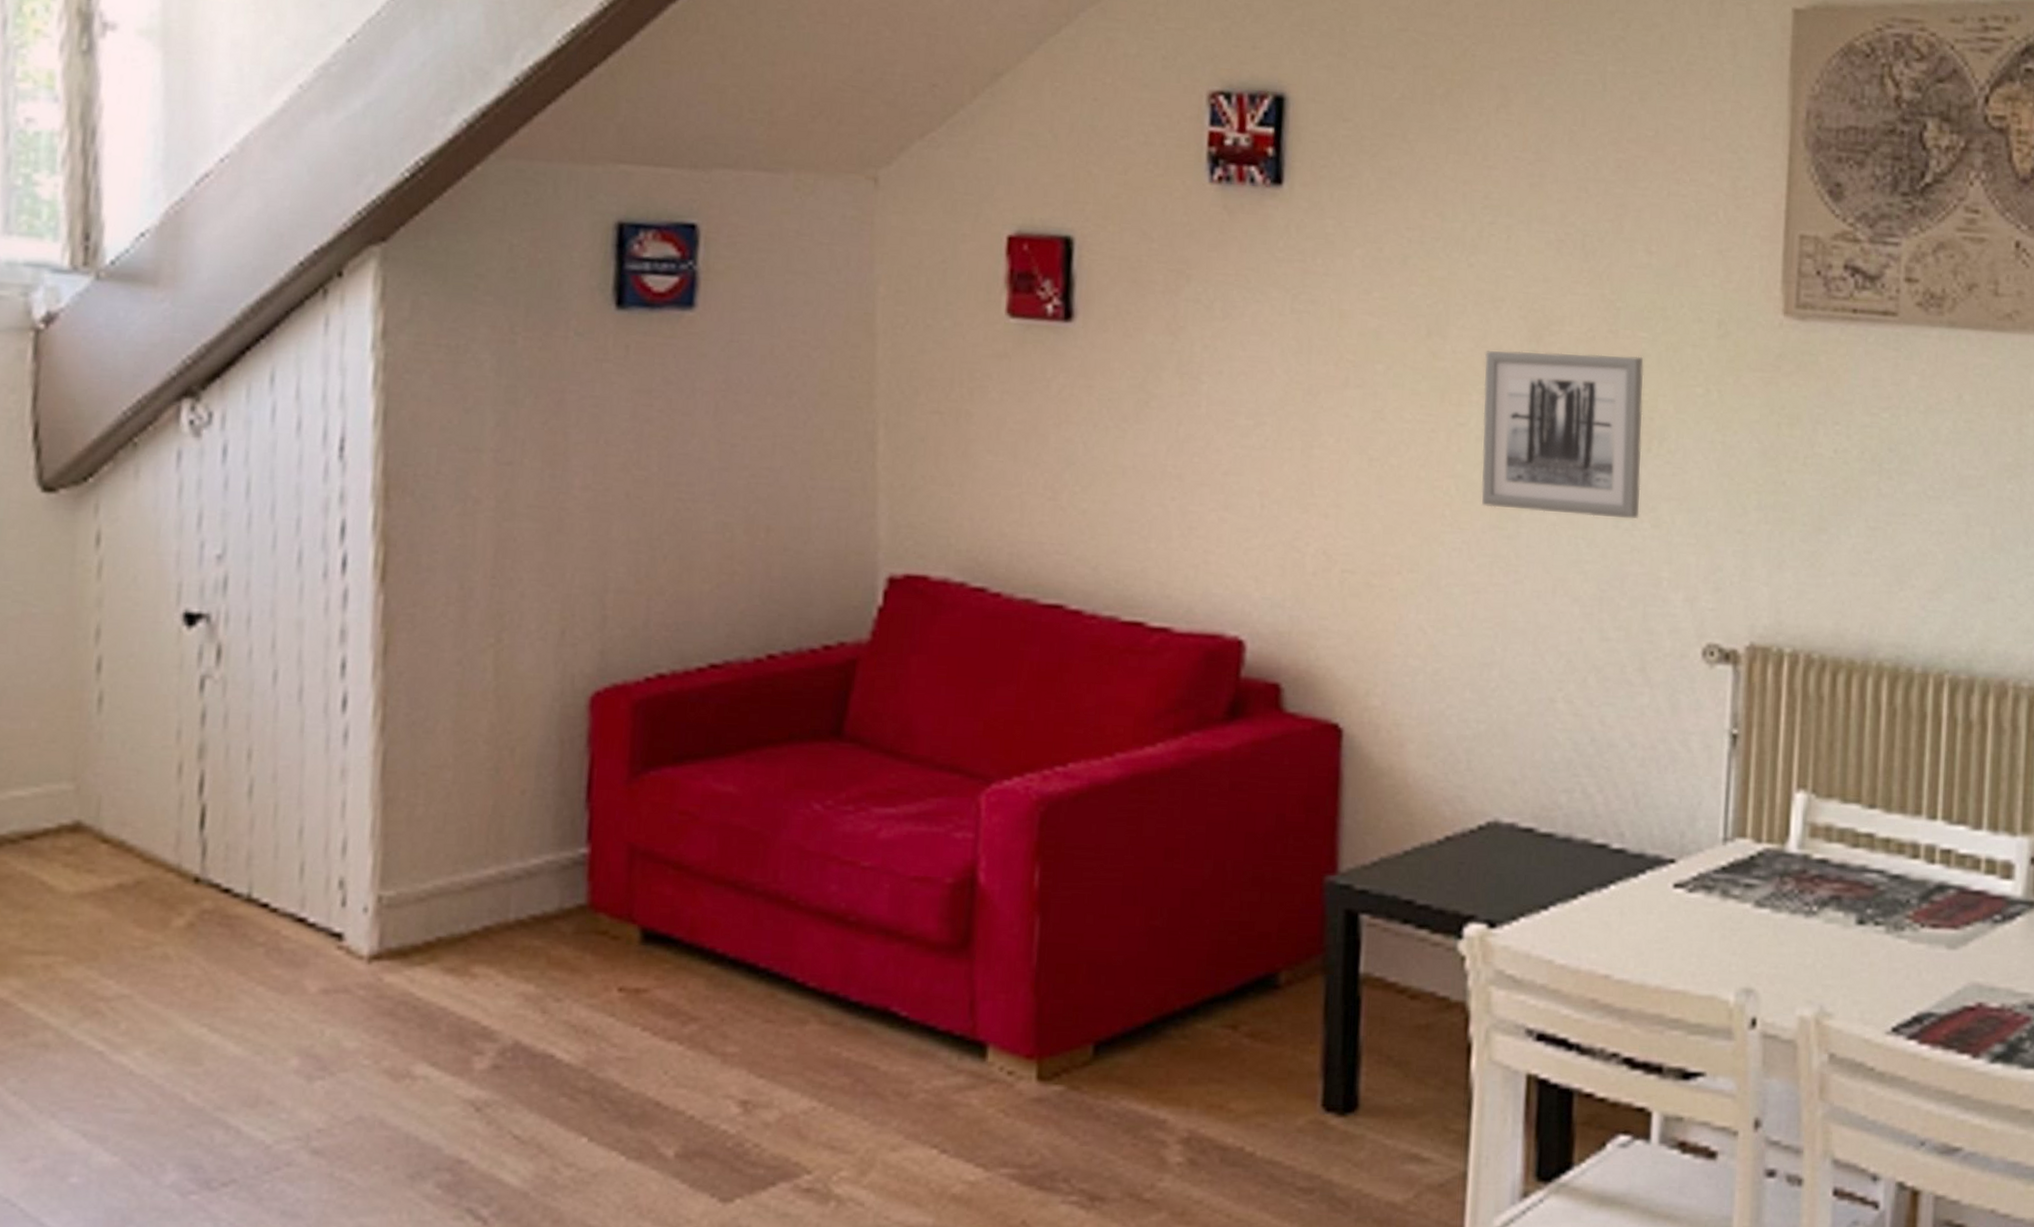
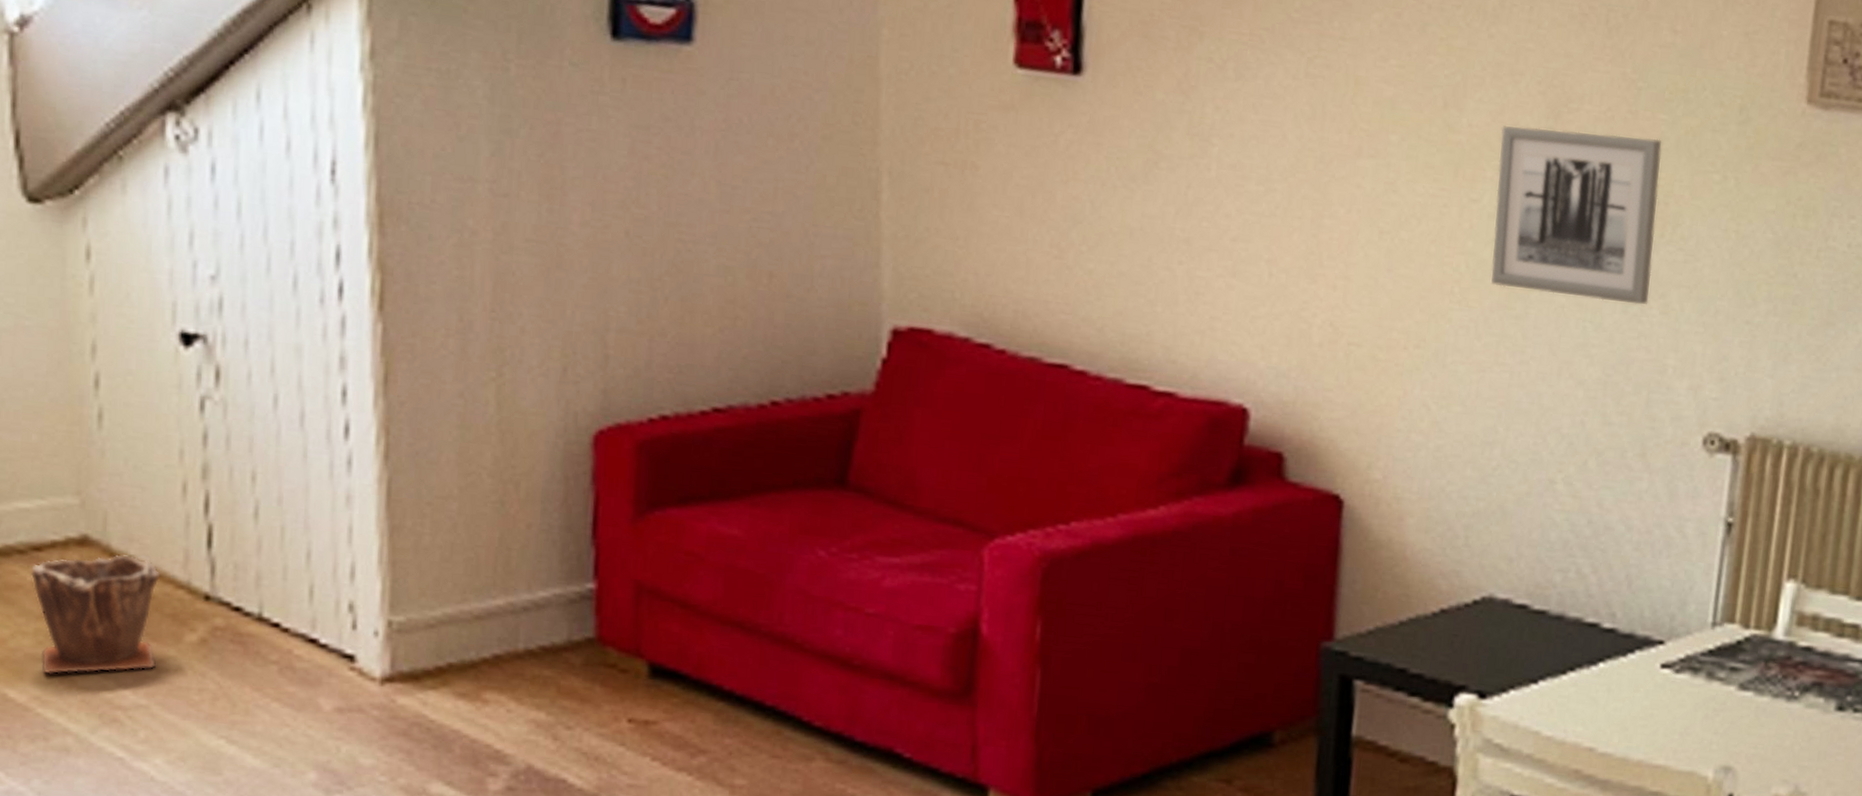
plant pot: none [20,839,152,967] -> present [30,554,161,674]

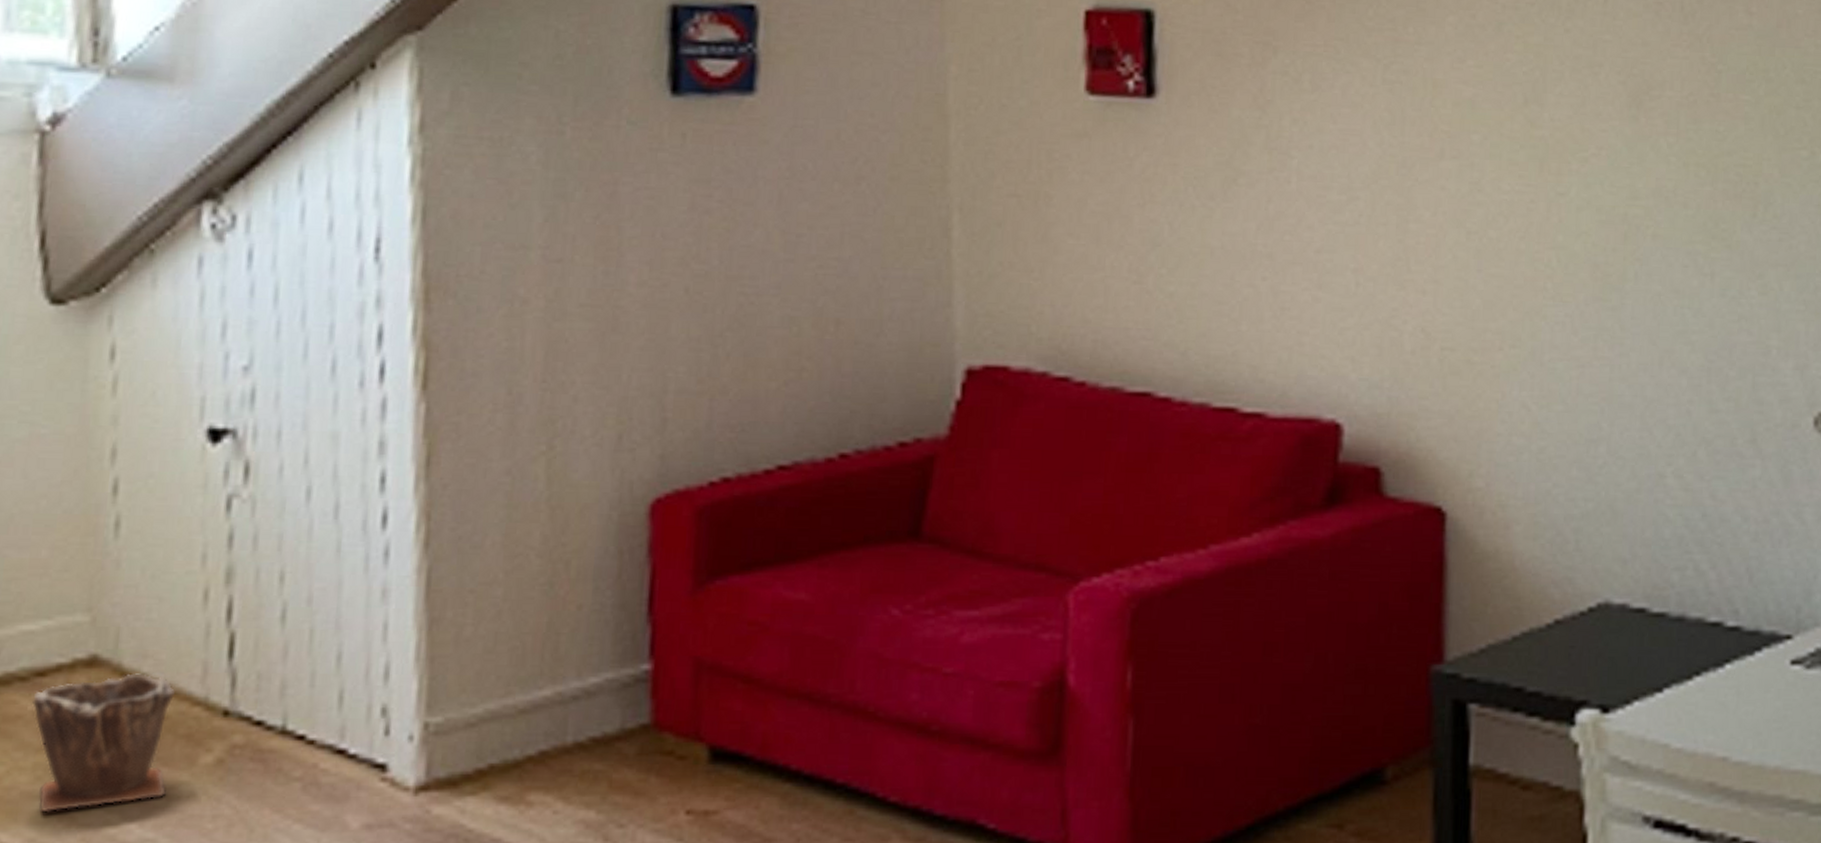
wall art: present [1491,125,1662,305] -> none [1583,117,1748,287]

